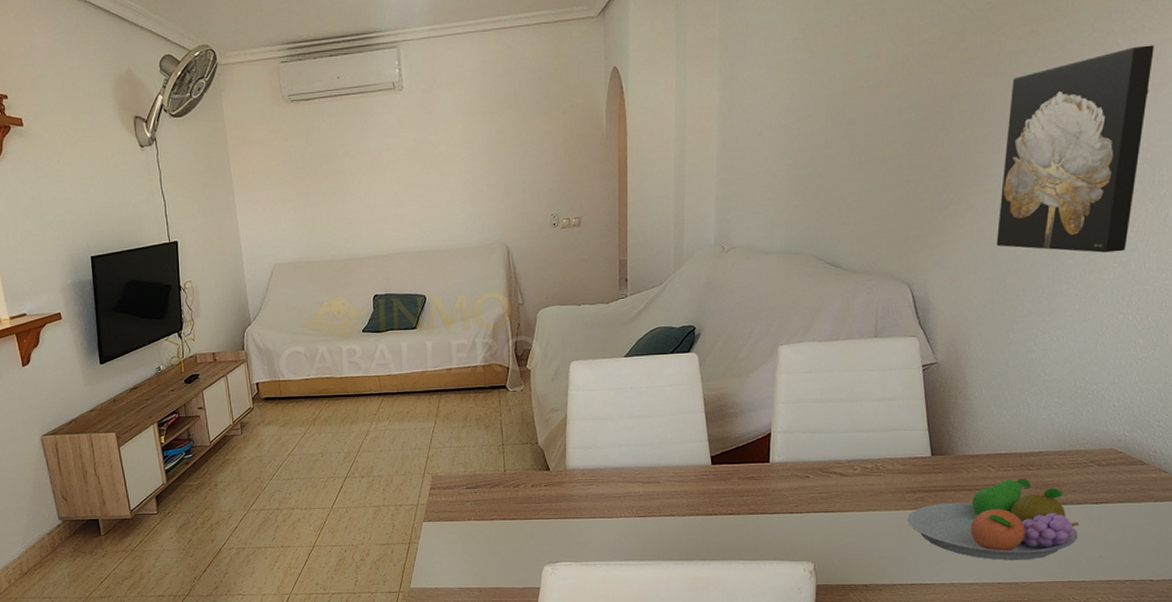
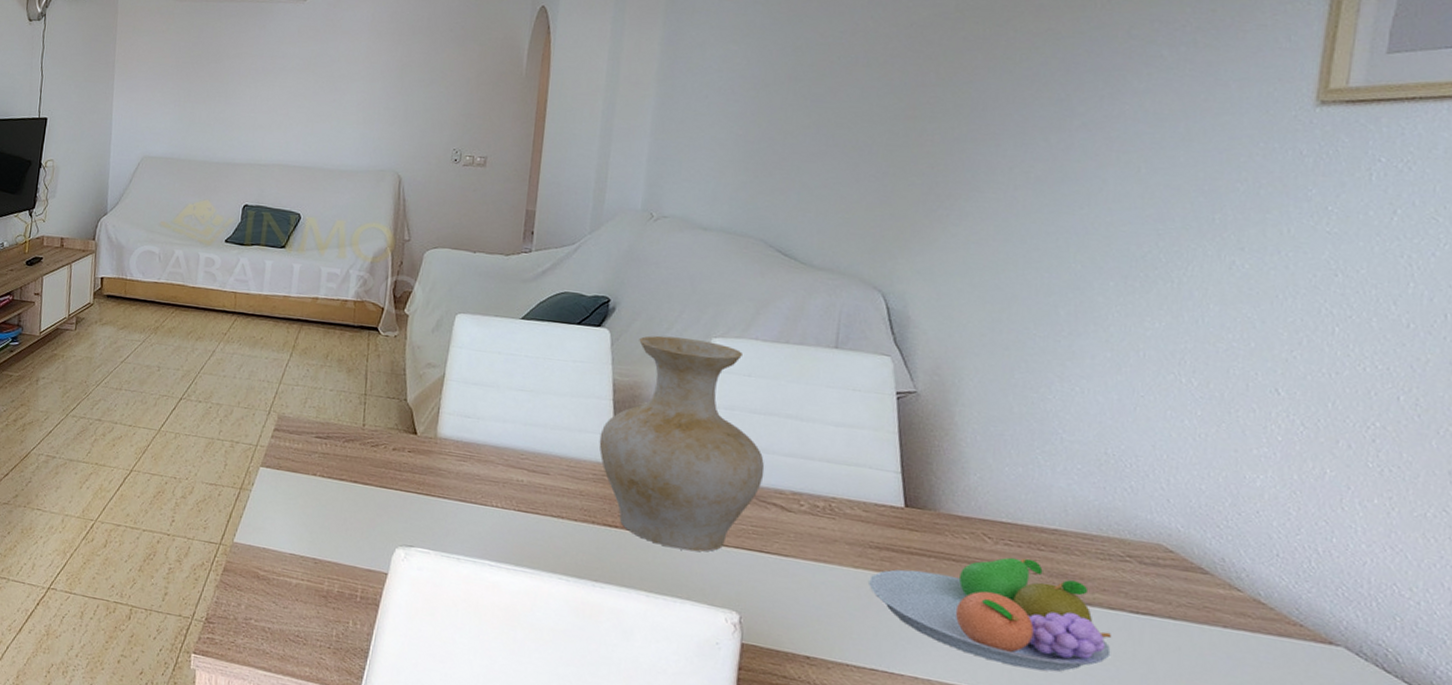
vase: none [697,349,826,523] -> present [599,335,765,552]
wall art: present [996,45,1155,253] -> none [999,61,1212,297]

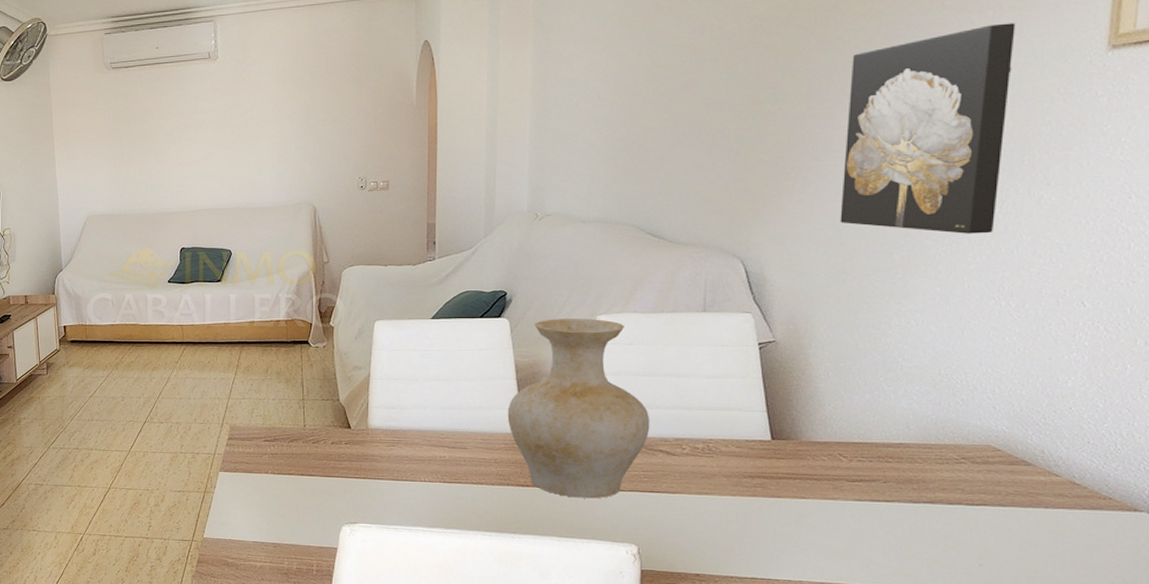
fruit bowl: present [869,557,1112,672] -> none [745,470,952,563]
wall art: none [999,61,1212,297] -> present [840,23,1016,234]

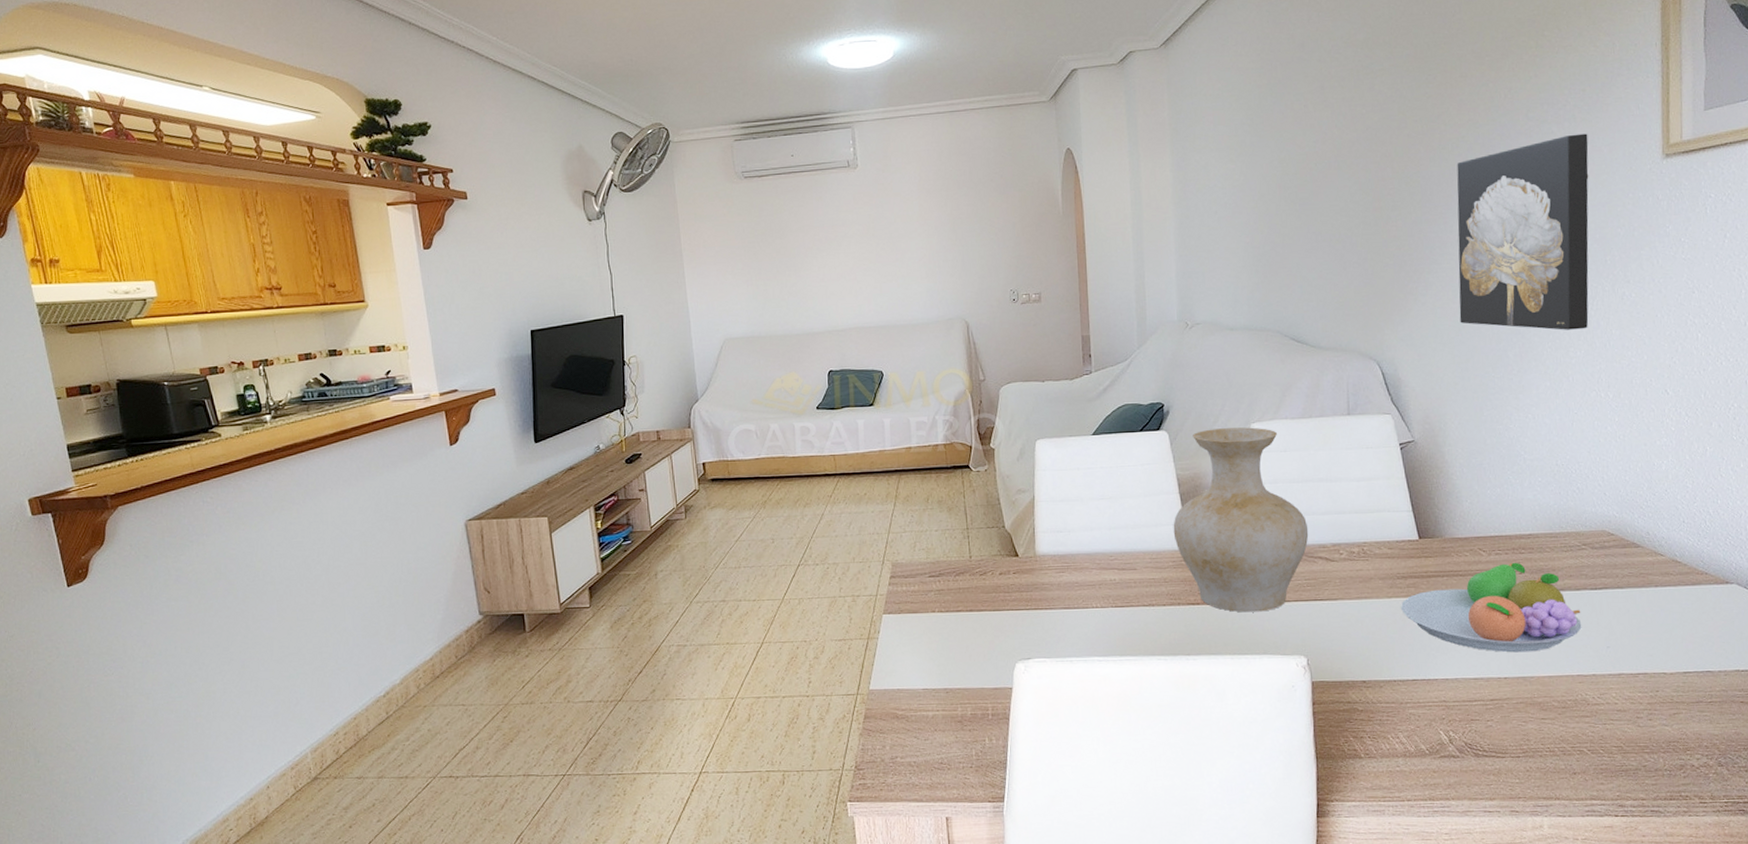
fruit bowl: none [745,470,952,563] -> present [1401,562,1582,653]

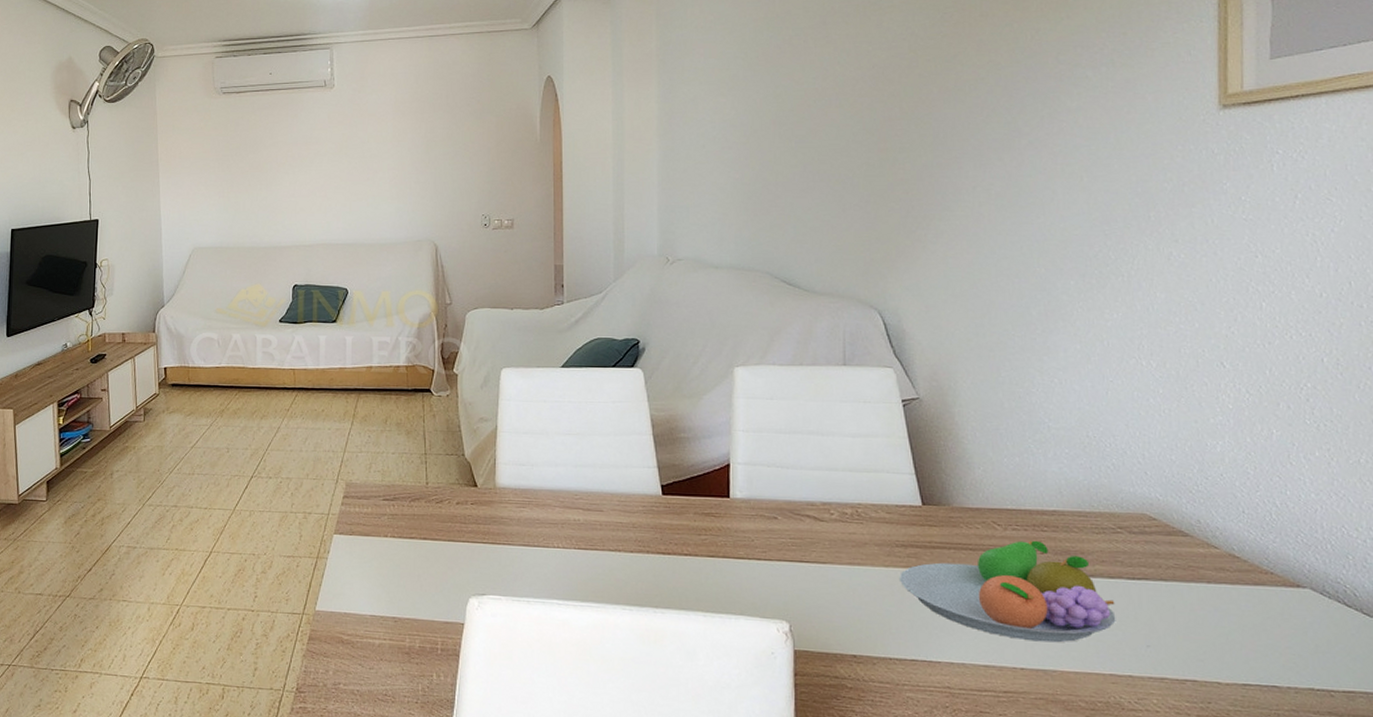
vase: present [1173,427,1309,613] -> none [644,370,796,569]
wall art: present [1457,133,1589,330] -> none [974,79,1130,290]

